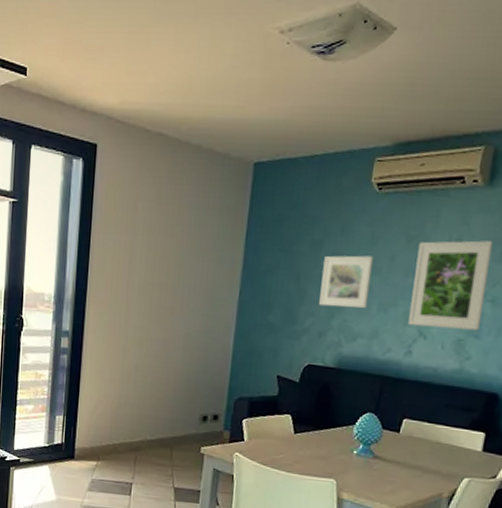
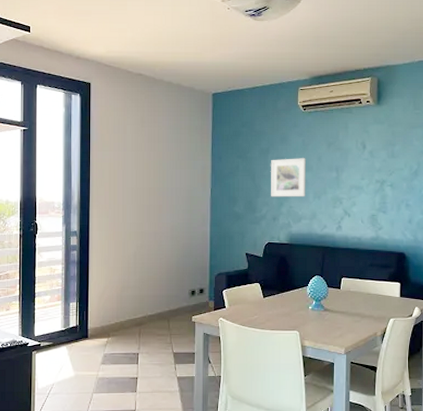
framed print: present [408,240,494,330] -> none [336,143,386,207]

